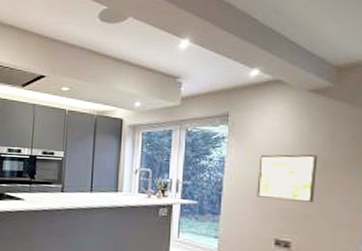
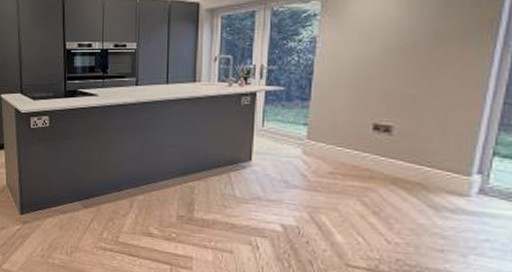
wall art: present [257,154,318,202] -> none [353,27,430,81]

